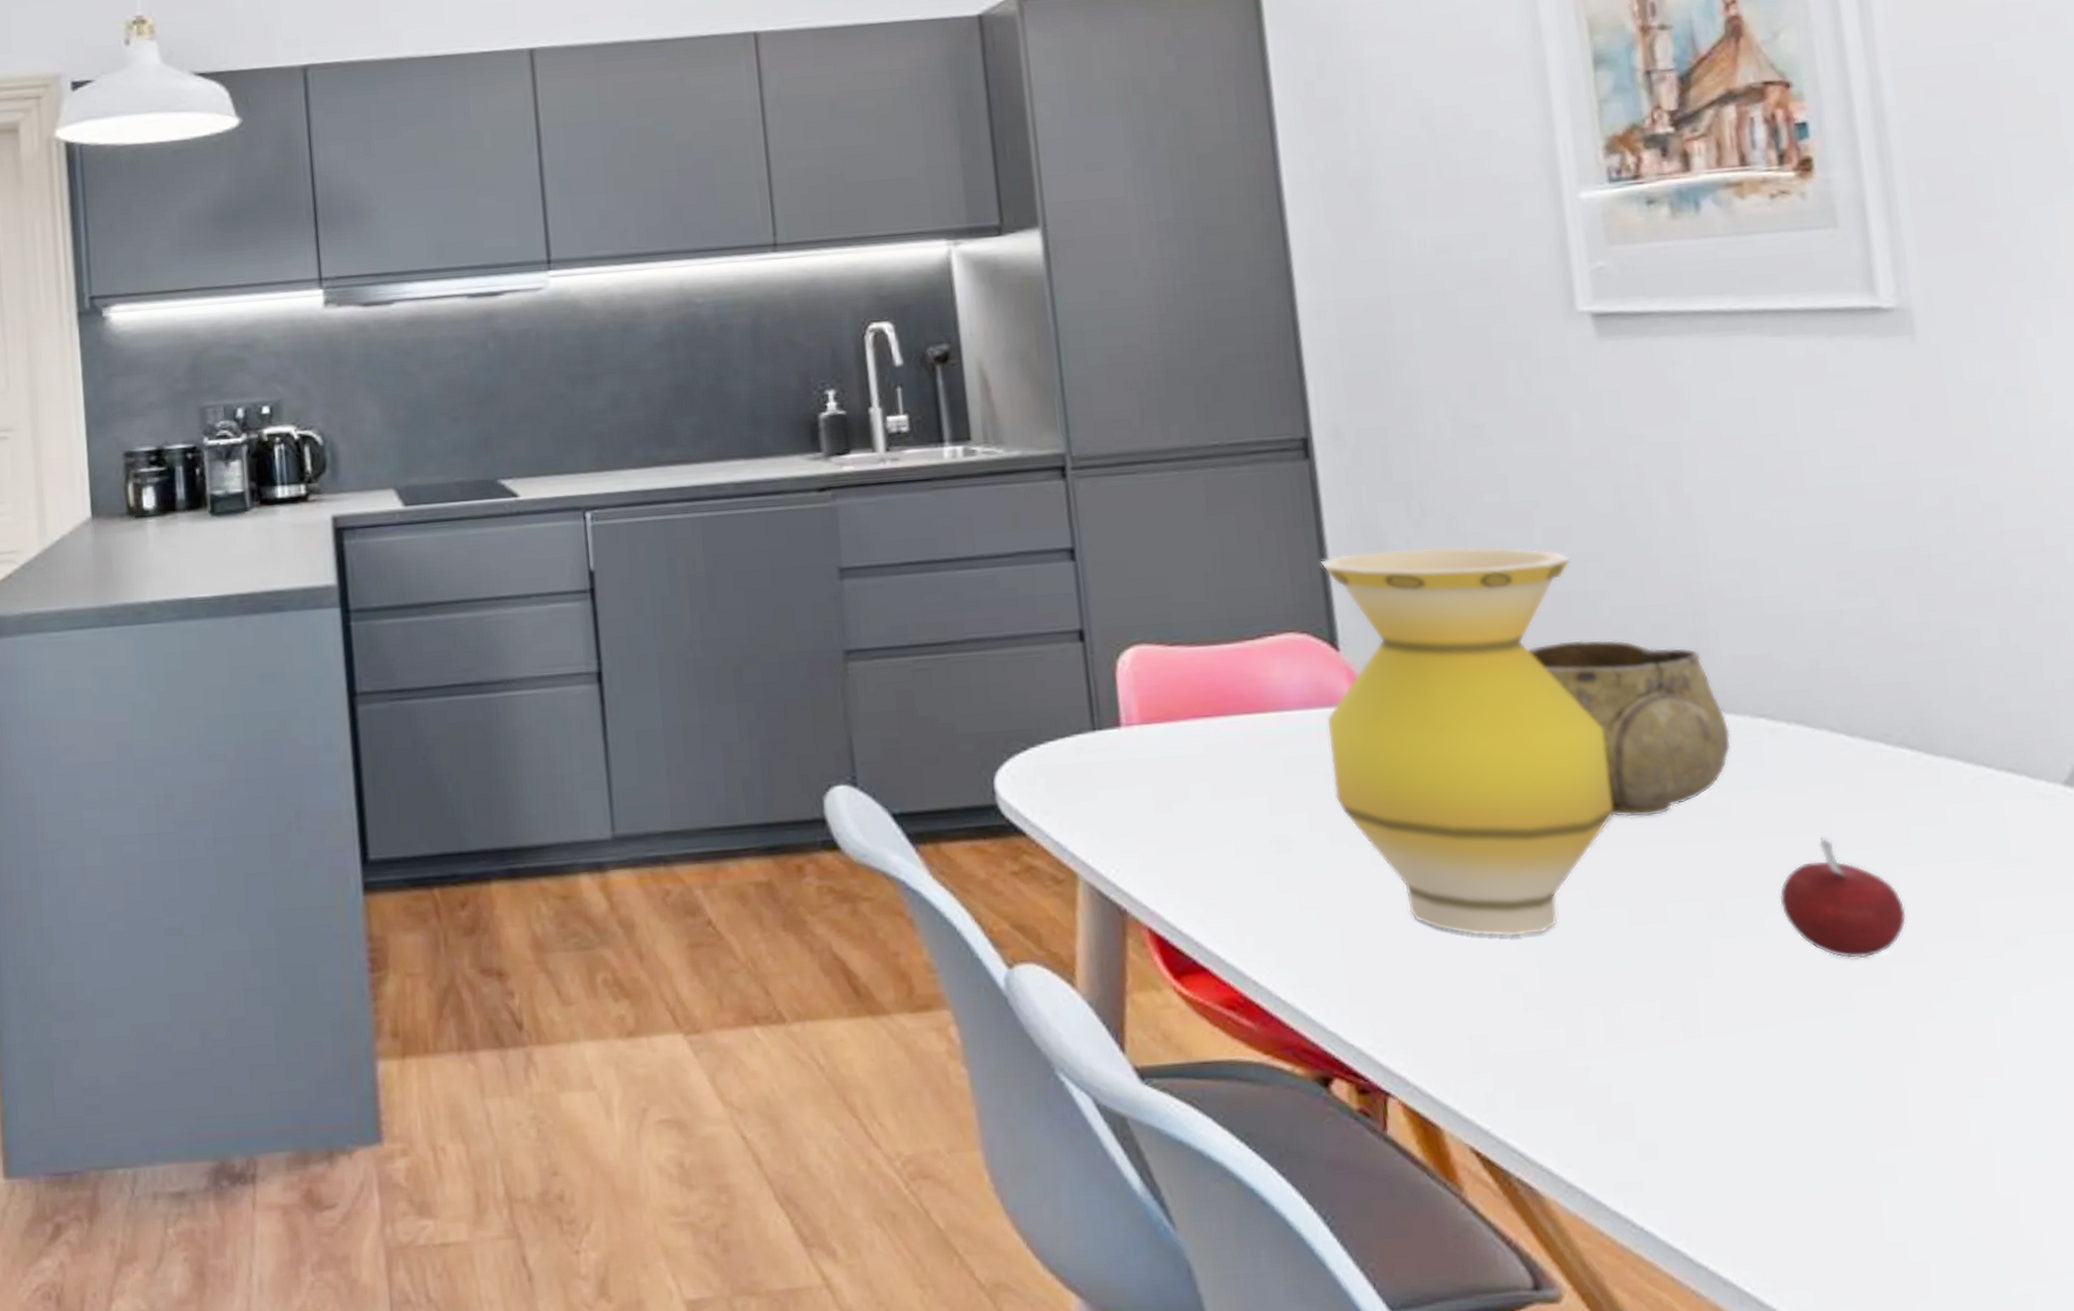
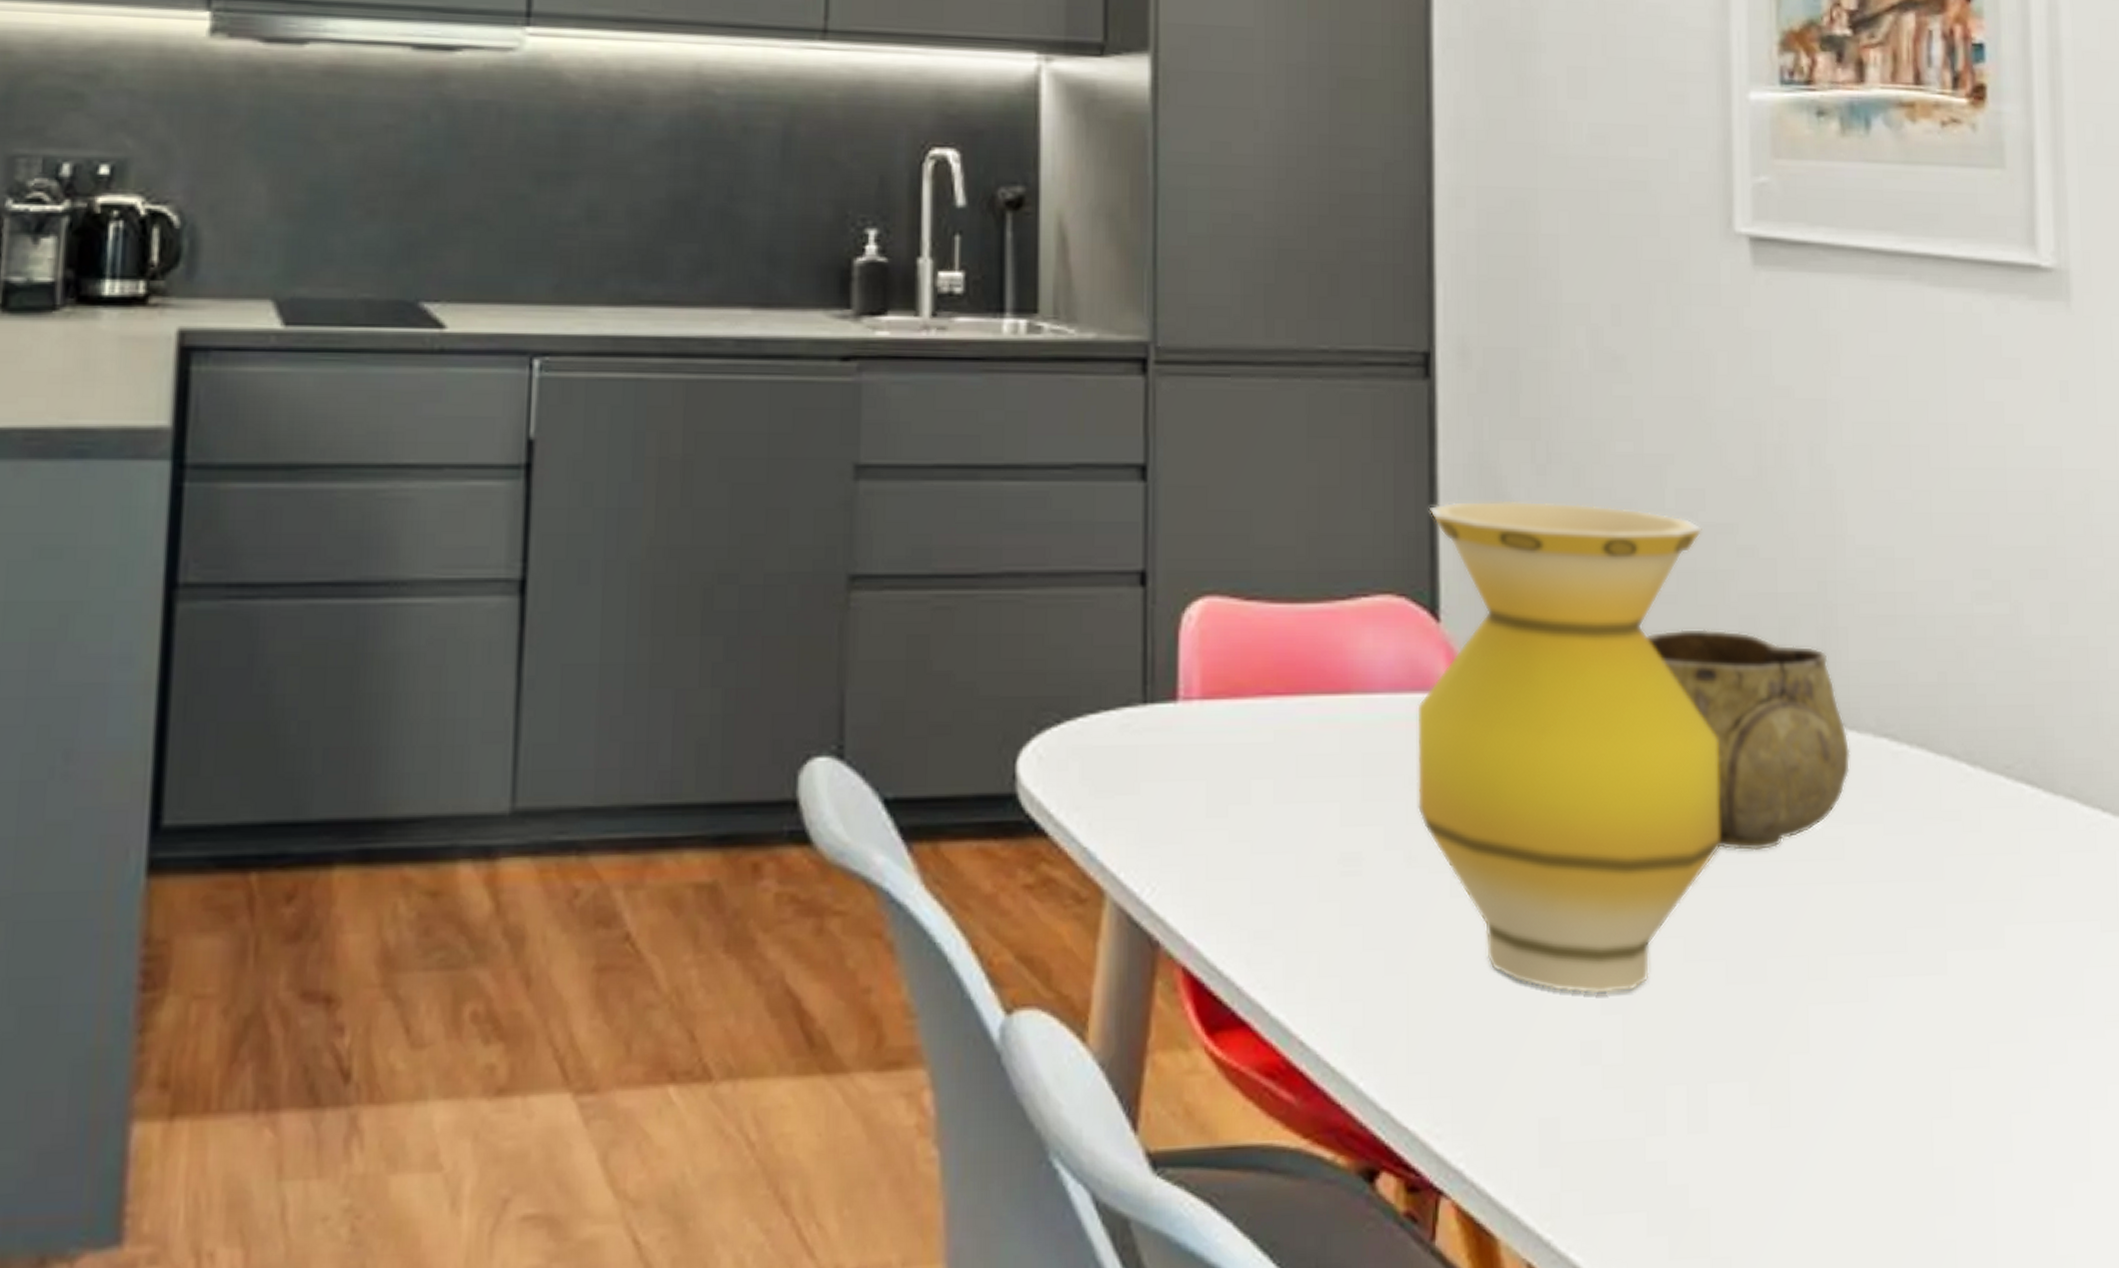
fruit: present [1779,837,1907,959] -> none [1885,885,2012,1035]

